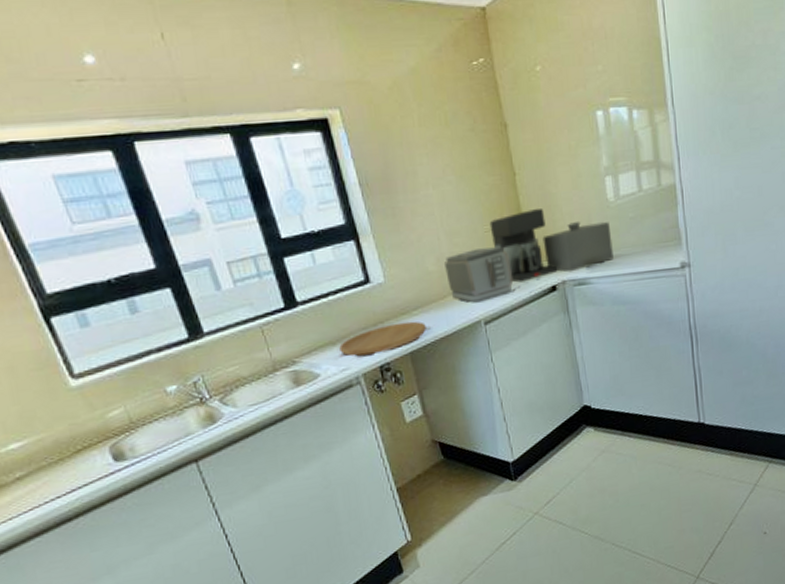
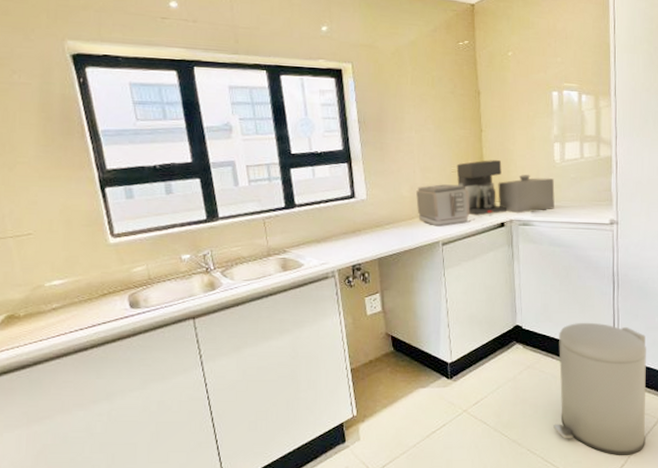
cutting board: present [339,321,426,357] -> none [322,233,394,255]
pedal bin: none [634,387,743,533] -> present [552,322,646,456]

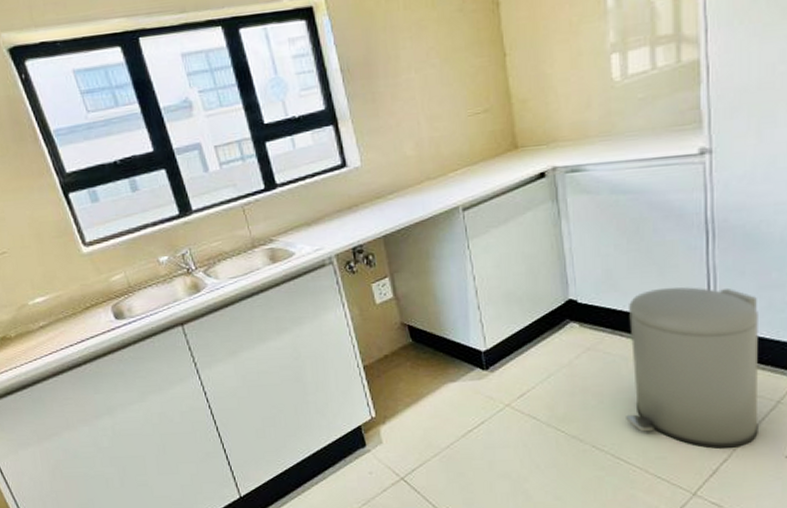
toaster: present [416,184,470,227] -> none [423,131,497,189]
coffee maker: present [456,160,508,216] -> none [474,91,548,169]
canister: present [498,175,555,214] -> none [533,104,615,158]

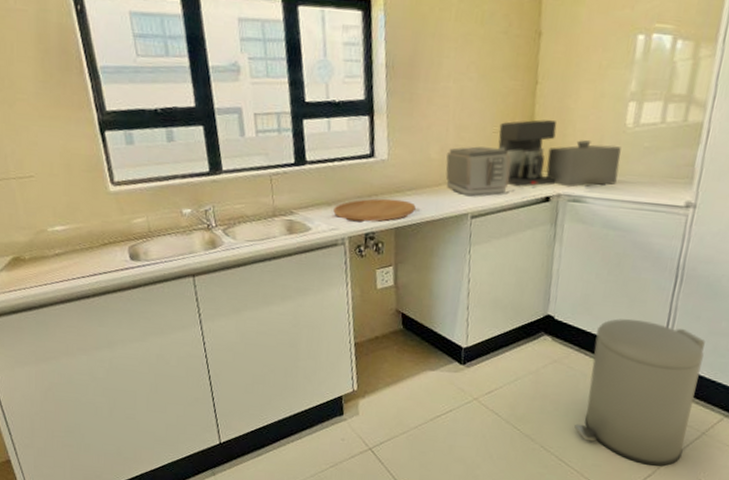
cutting board: none [314,205,401,237] -> present [333,198,416,222]
toaster: none [423,131,497,189] -> present [445,146,511,197]
coffee maker: none [474,91,548,169] -> present [498,119,557,187]
canister: none [533,104,615,158] -> present [545,140,621,188]

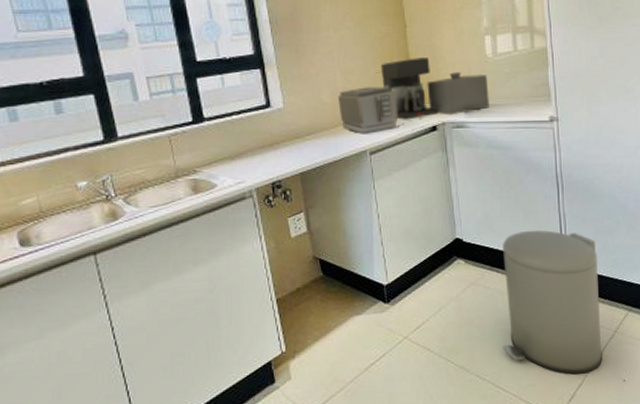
cutting board: present [333,198,416,222] -> none [237,145,317,171]

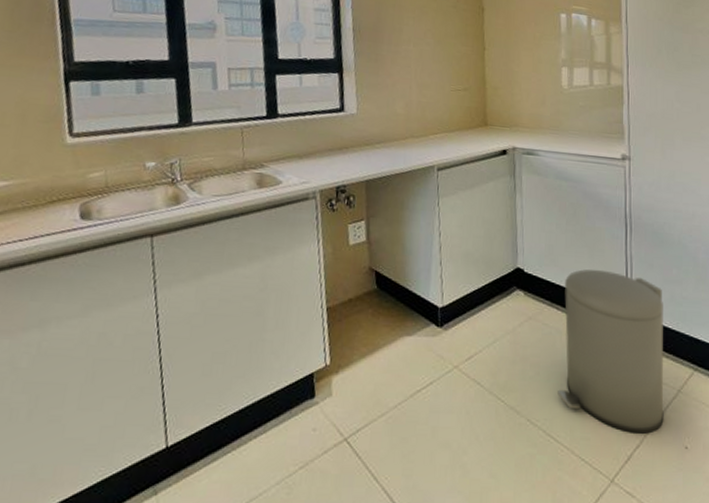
toaster: present [338,87,399,134] -> none [411,103,470,150]
coffee maker: present [380,58,439,120] -> none [456,80,510,141]
canister: present [427,72,489,116] -> none [500,99,562,142]

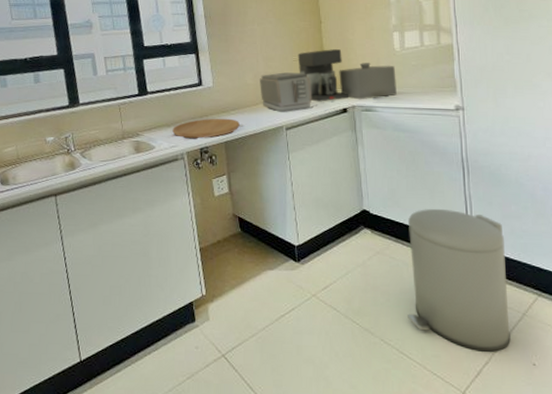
cutting board: none [304,151,385,175] -> present [172,118,240,138]
toaster: none [411,103,470,150] -> present [260,72,313,112]
coffee maker: none [456,80,510,141] -> present [298,49,349,102]
canister: none [500,99,562,142] -> present [339,63,397,100]

